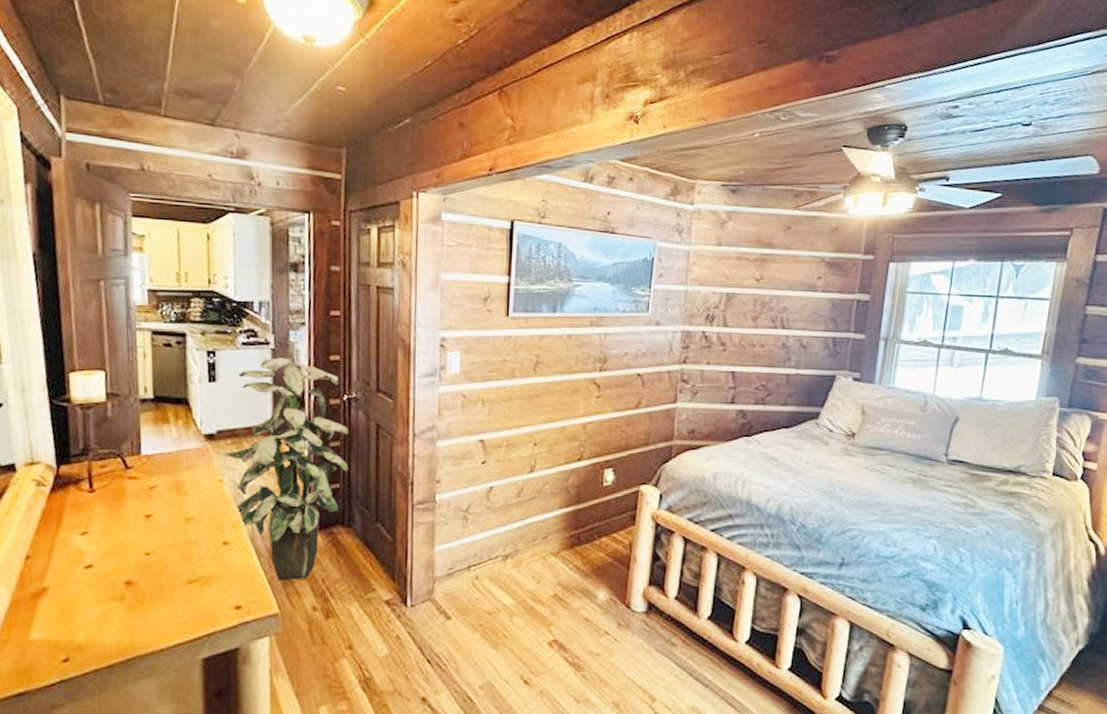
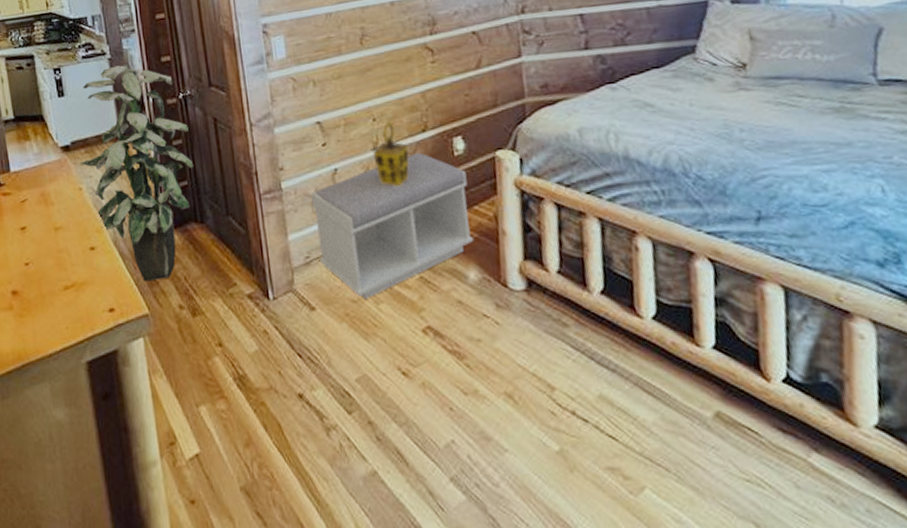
bench: none [462,479,611,612] -> present [310,152,474,299]
lantern: none [529,448,563,508] -> present [372,122,410,186]

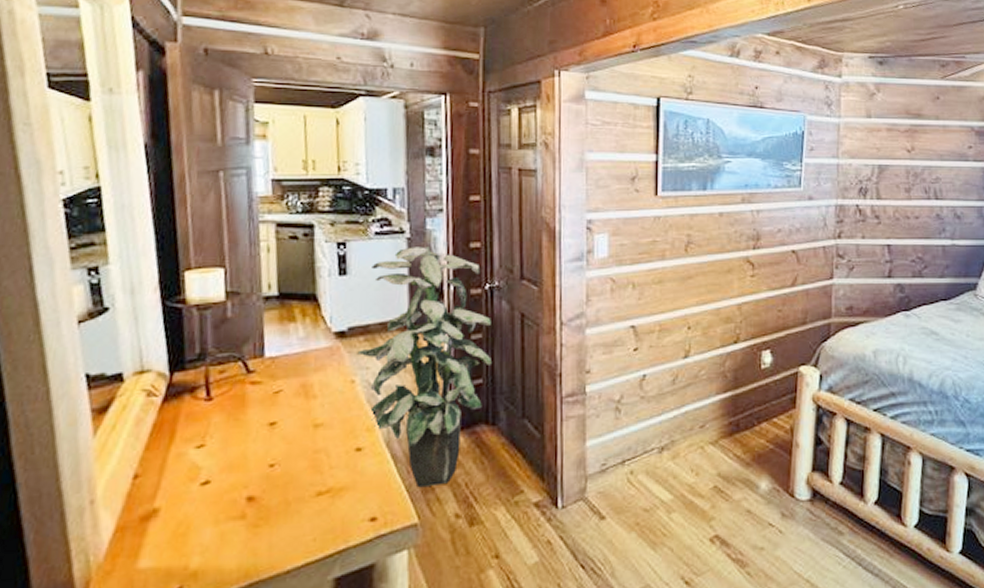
bench: present [310,152,474,299] -> none [615,363,770,508]
lantern: present [372,122,410,186] -> none [683,331,720,395]

